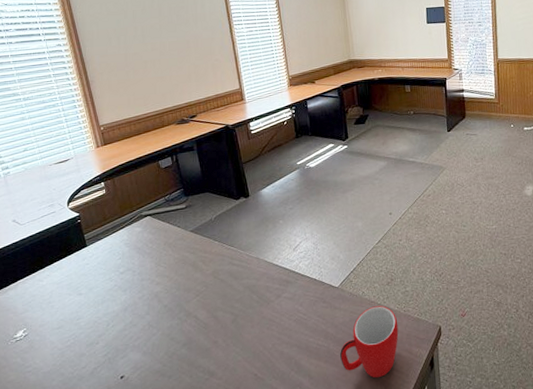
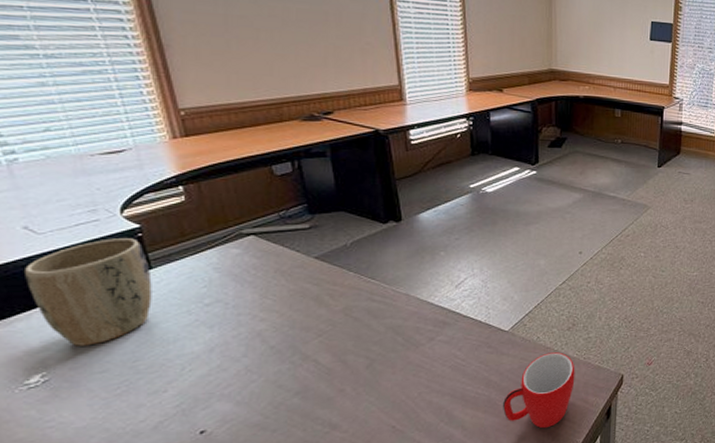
plant pot: none [14,224,87,308] -> present [25,238,152,346]

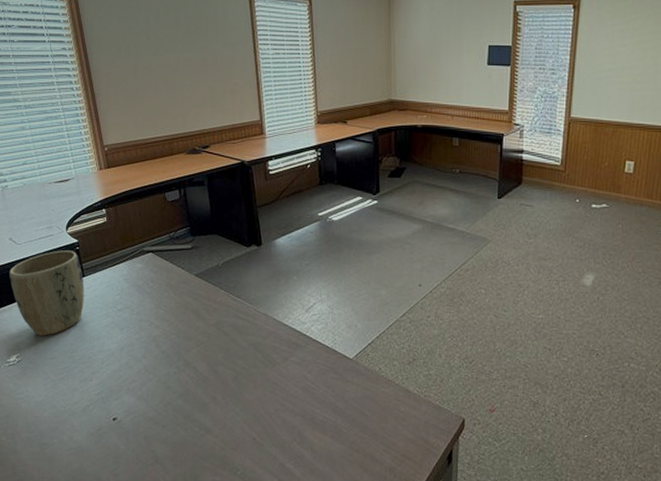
mug: present [503,352,575,429] -> none [348,385,416,464]

